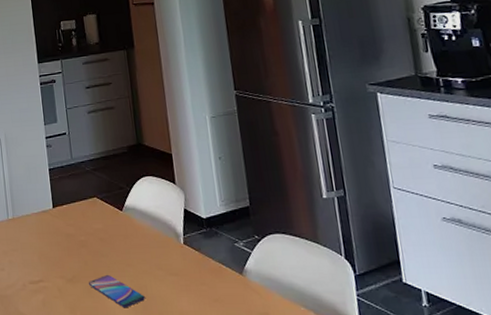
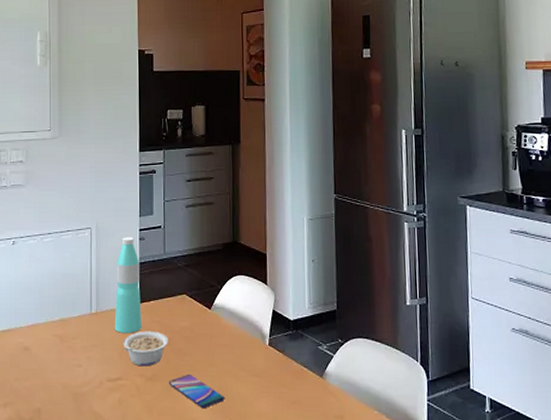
water bottle: none [27,145,58,237] -> present [114,237,142,333]
legume: none [41,234,84,269] -> present [123,331,168,367]

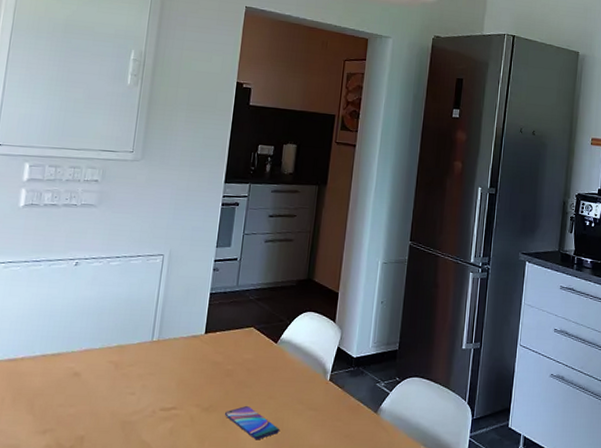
water bottle: present [114,237,142,333] -> none [175,267,211,363]
legume: present [123,331,168,367] -> none [182,361,230,397]

